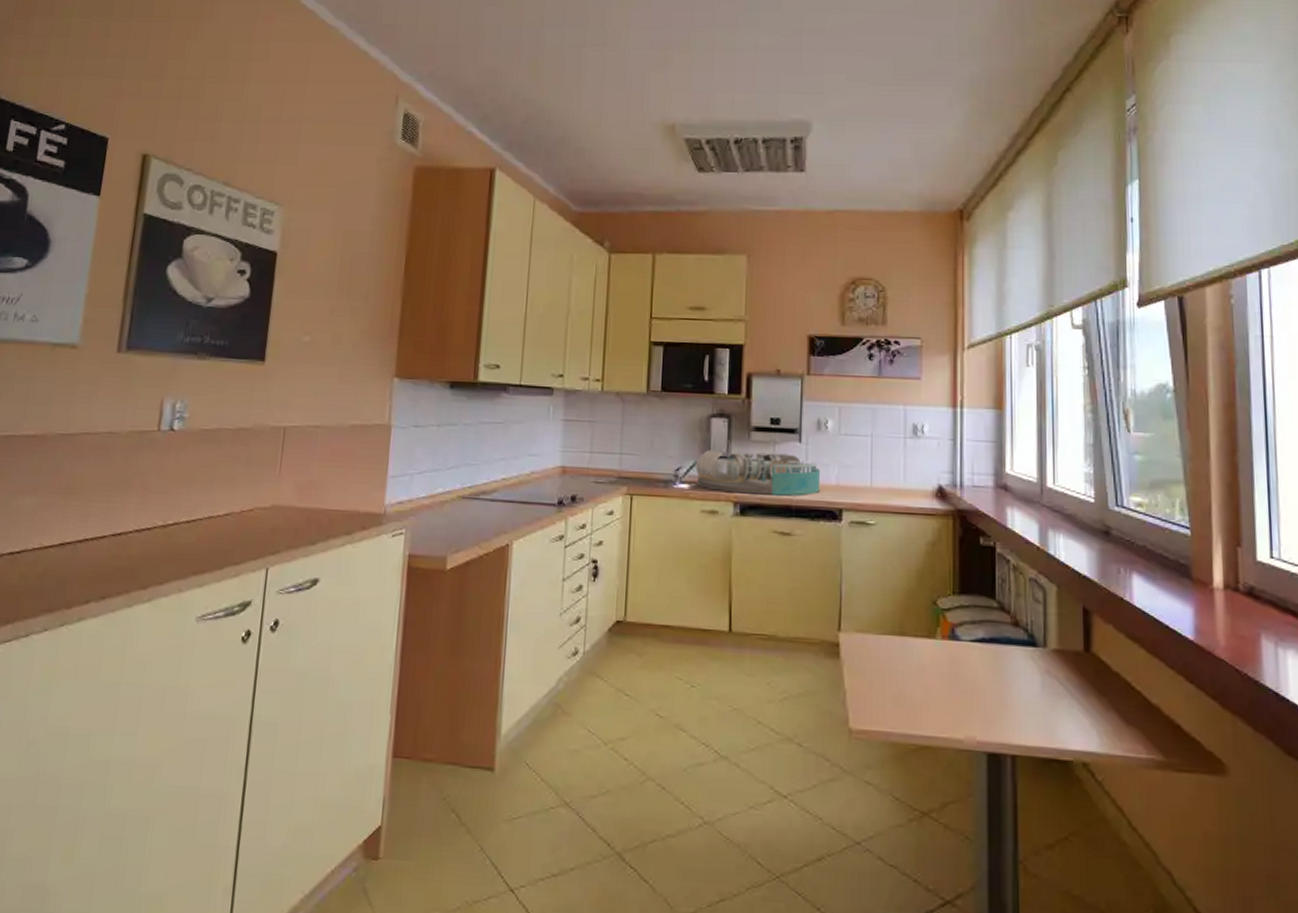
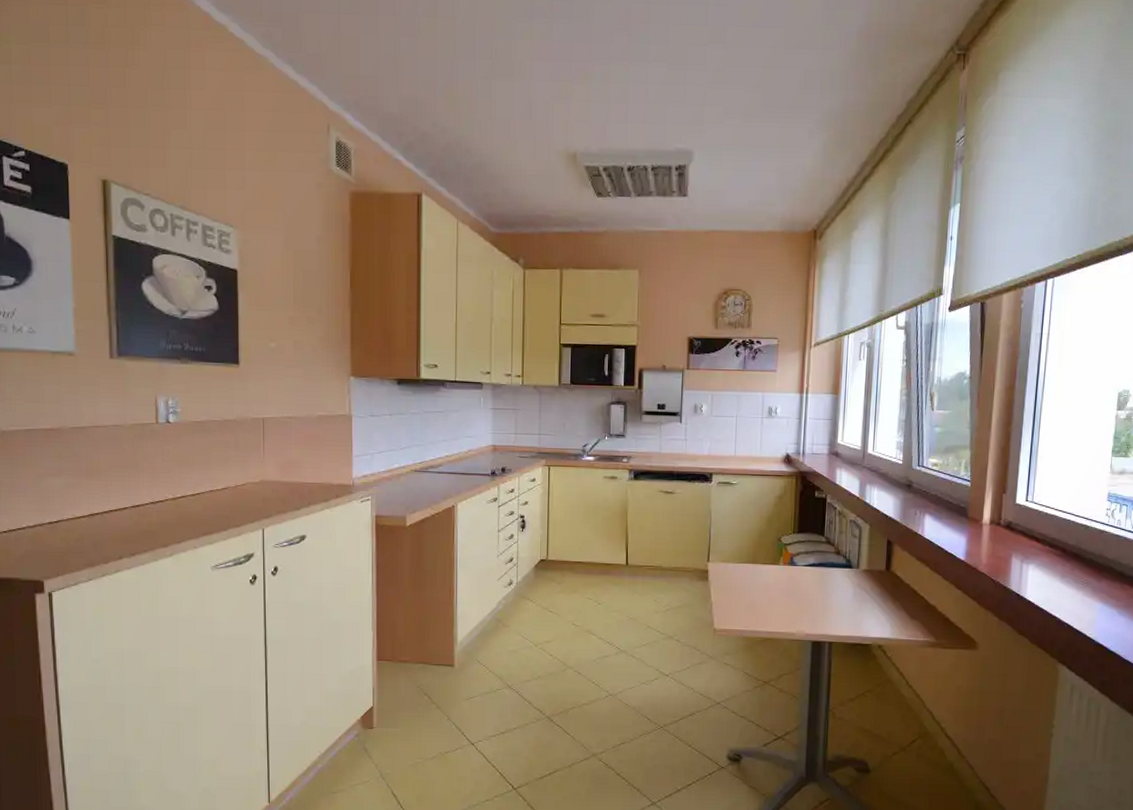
architectural model: present [695,450,820,496] -> none [599,430,696,464]

